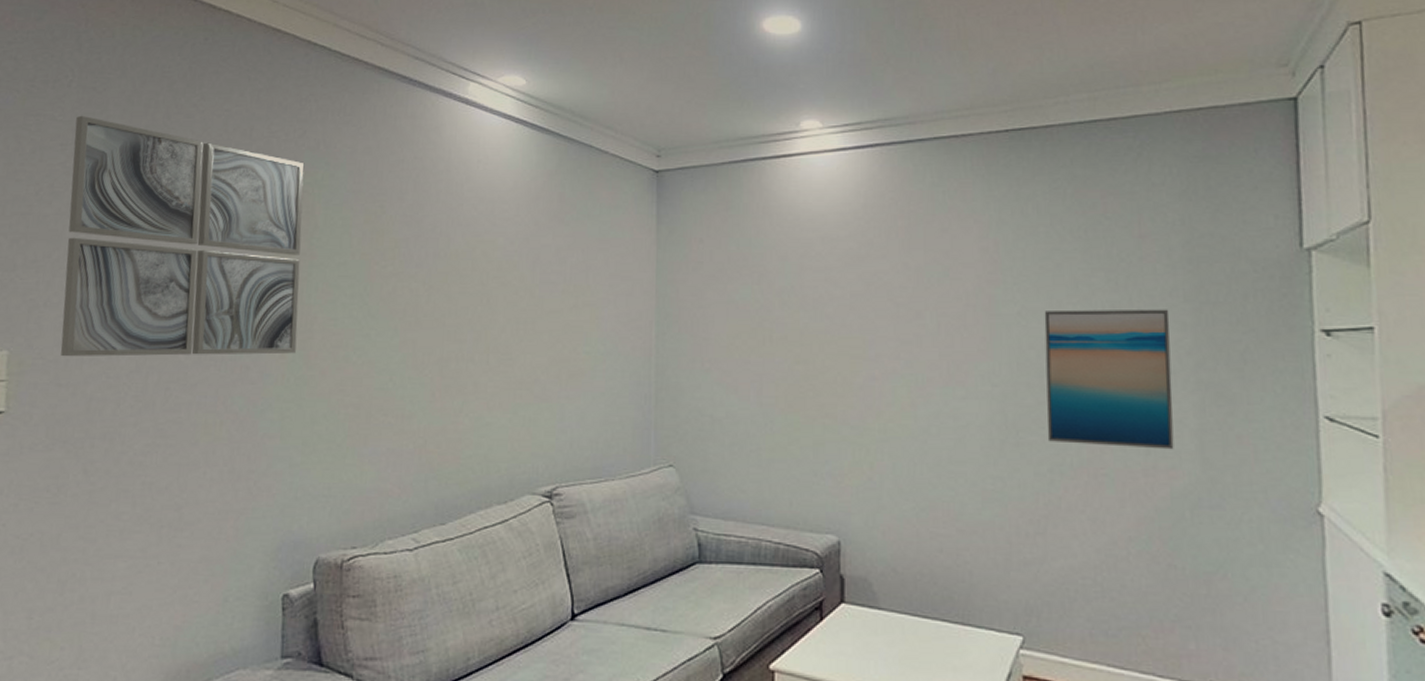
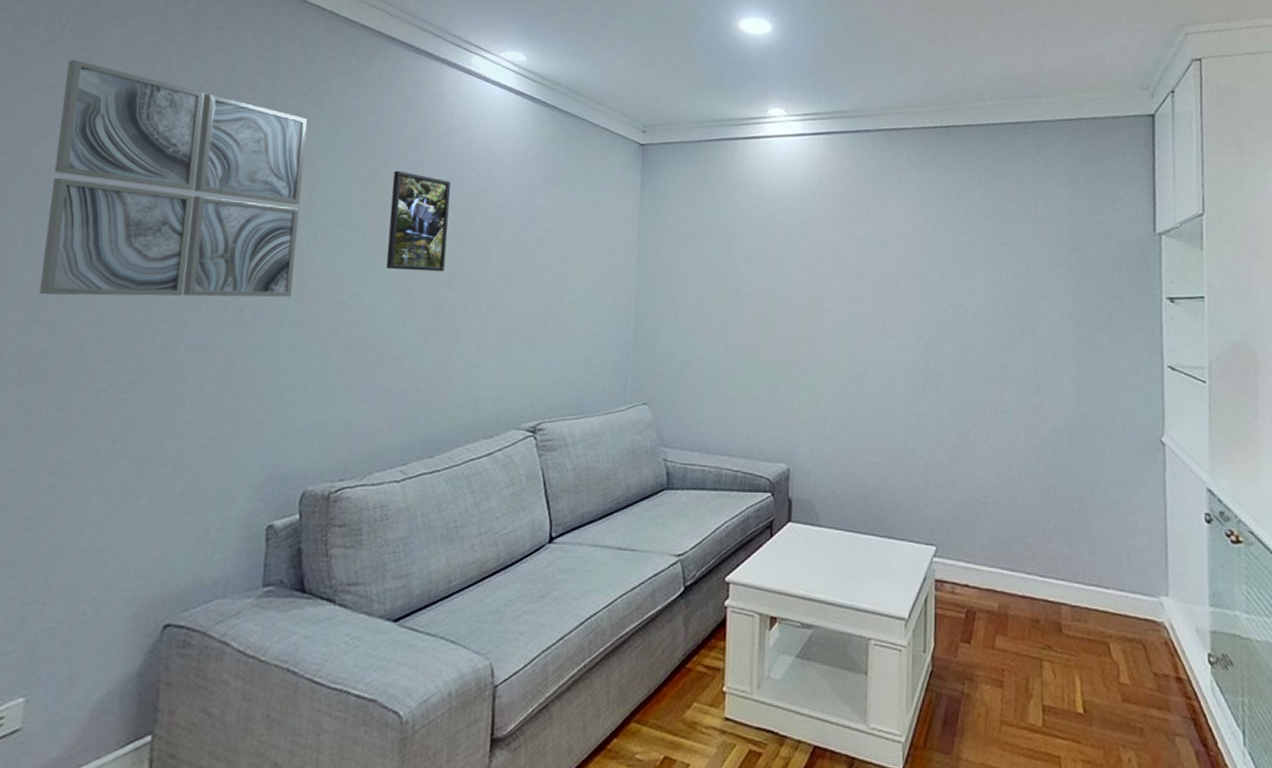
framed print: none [388,213,452,322] -> present [386,170,451,272]
wall art: present [1044,309,1174,450] -> none [960,276,1057,392]

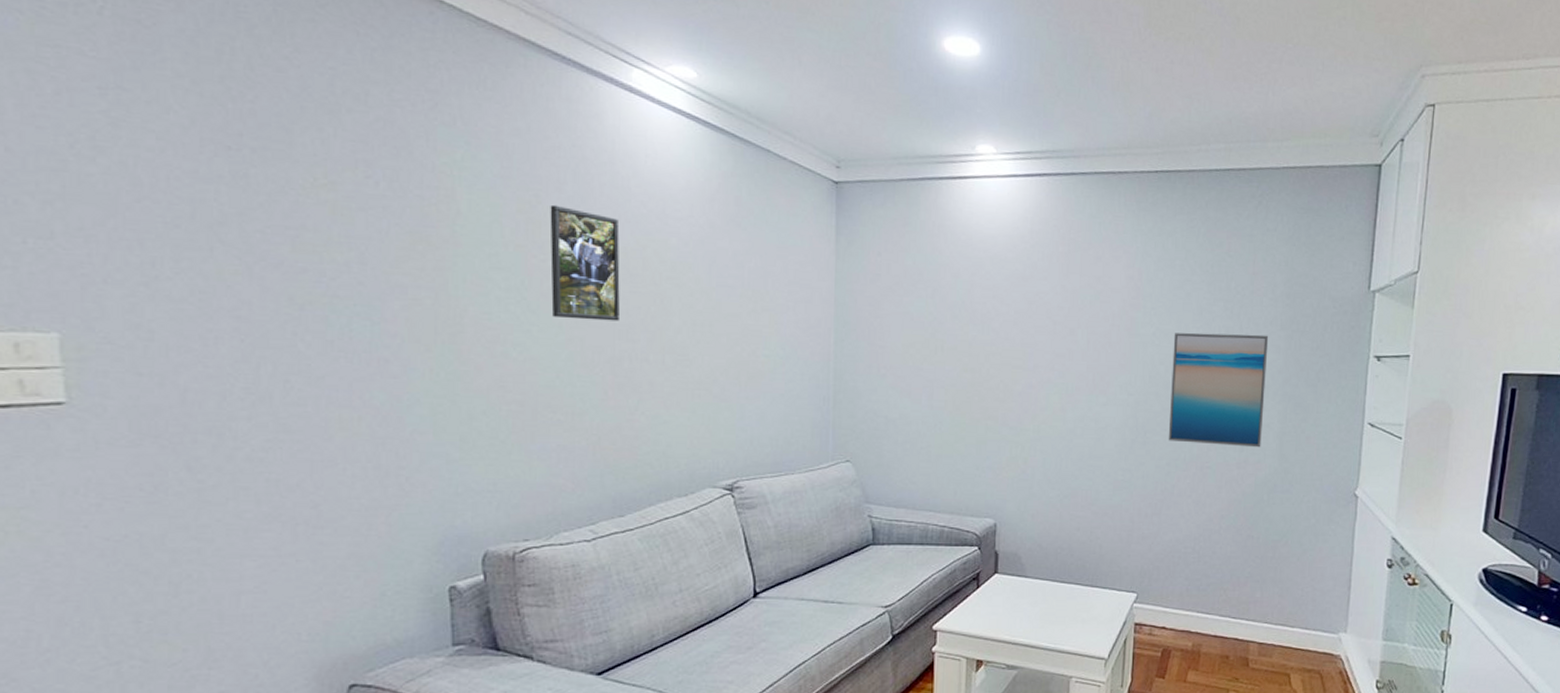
wall art: present [39,59,308,297] -> none [117,53,445,348]
wall art: none [960,276,1057,392] -> present [1168,332,1269,448]

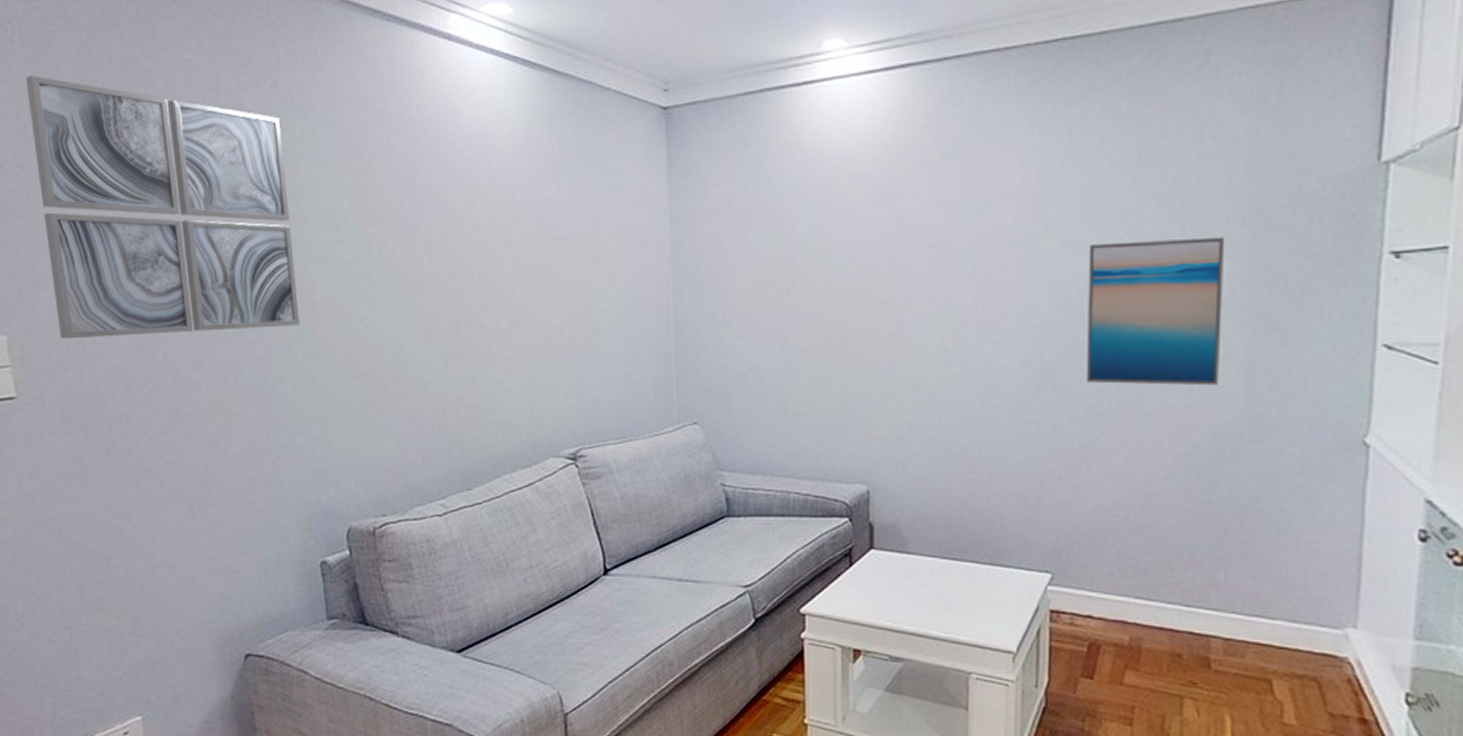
wall art: none [117,53,445,348] -> present [26,74,300,340]
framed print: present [550,204,620,321] -> none [382,170,454,287]

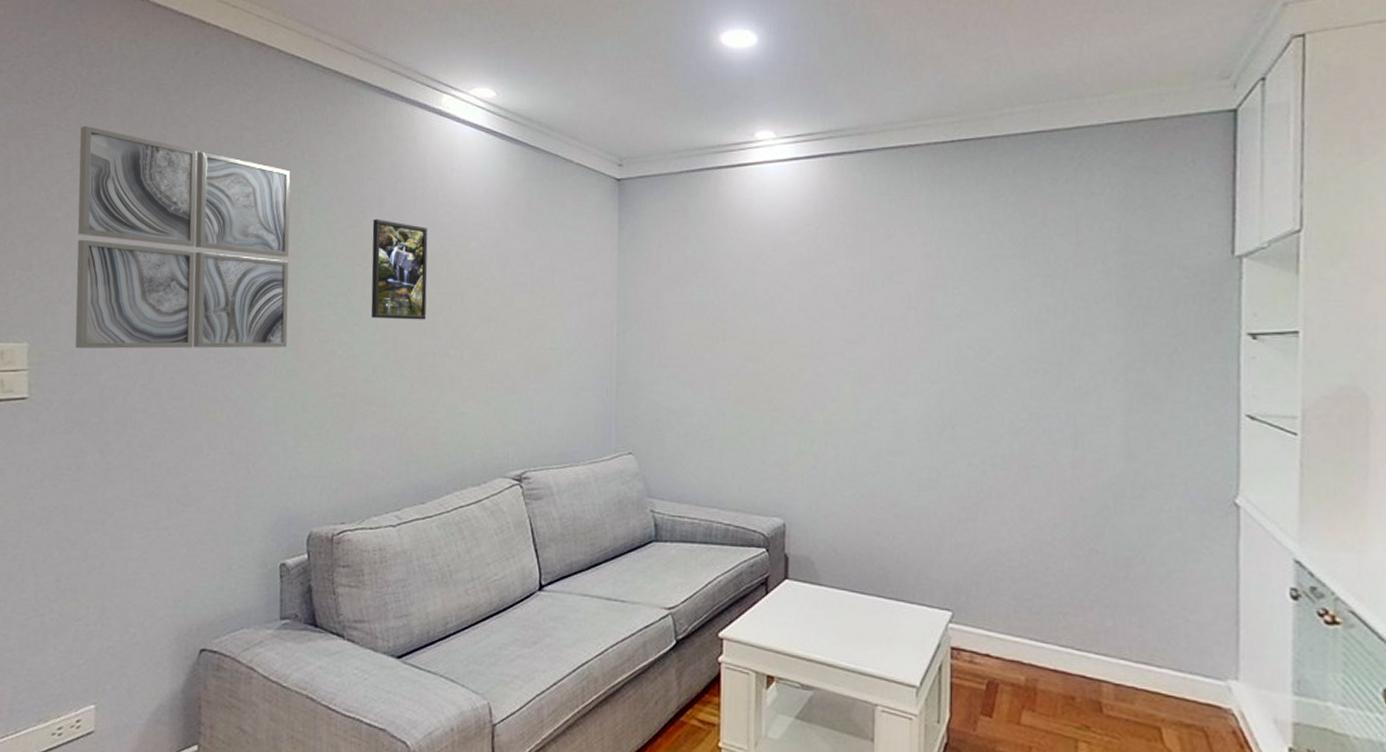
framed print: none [382,170,454,287] -> present [371,218,428,320]
wall art: present [1085,236,1225,386] -> none [981,312,1102,444]

